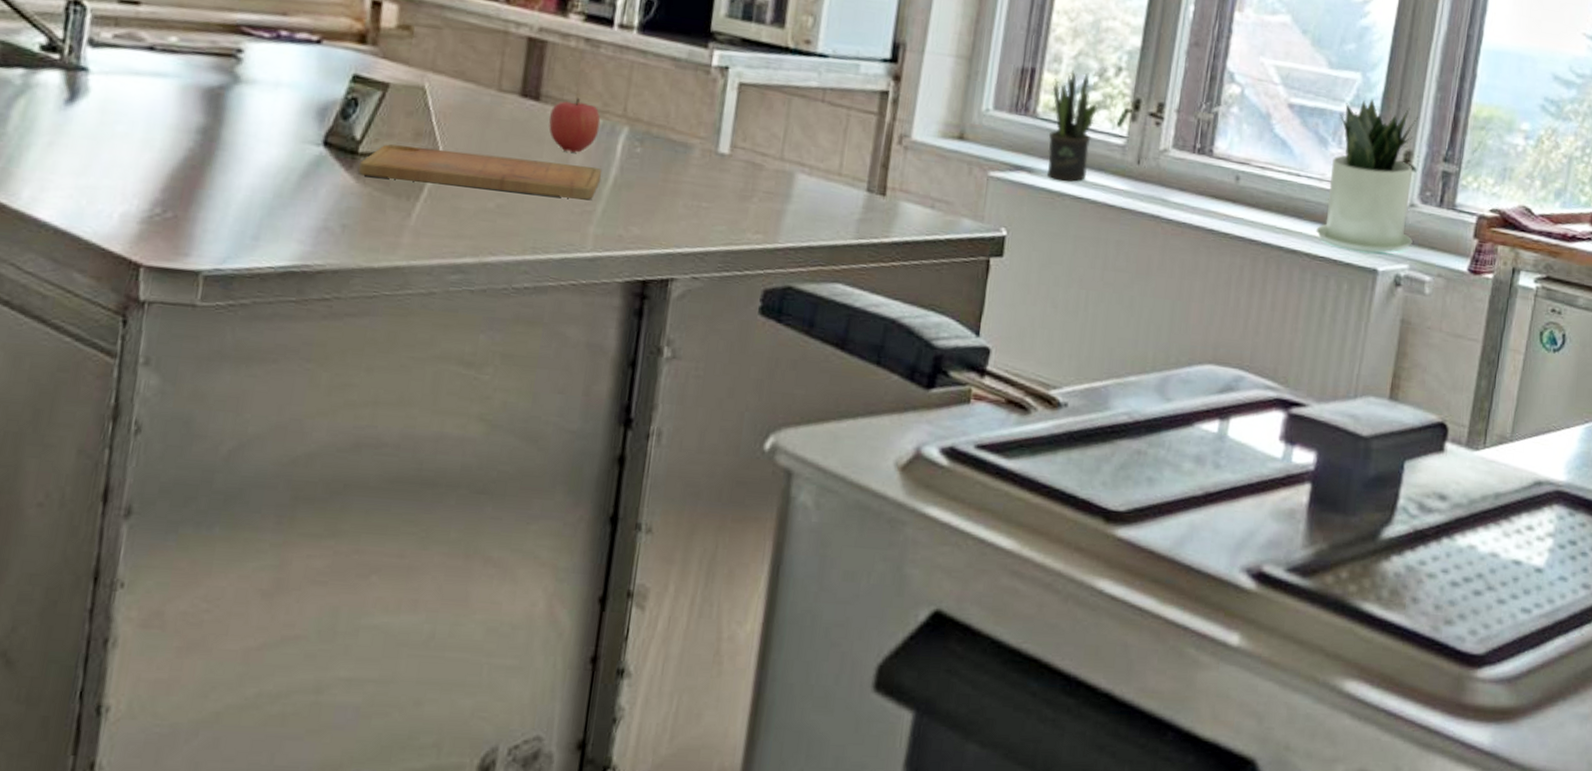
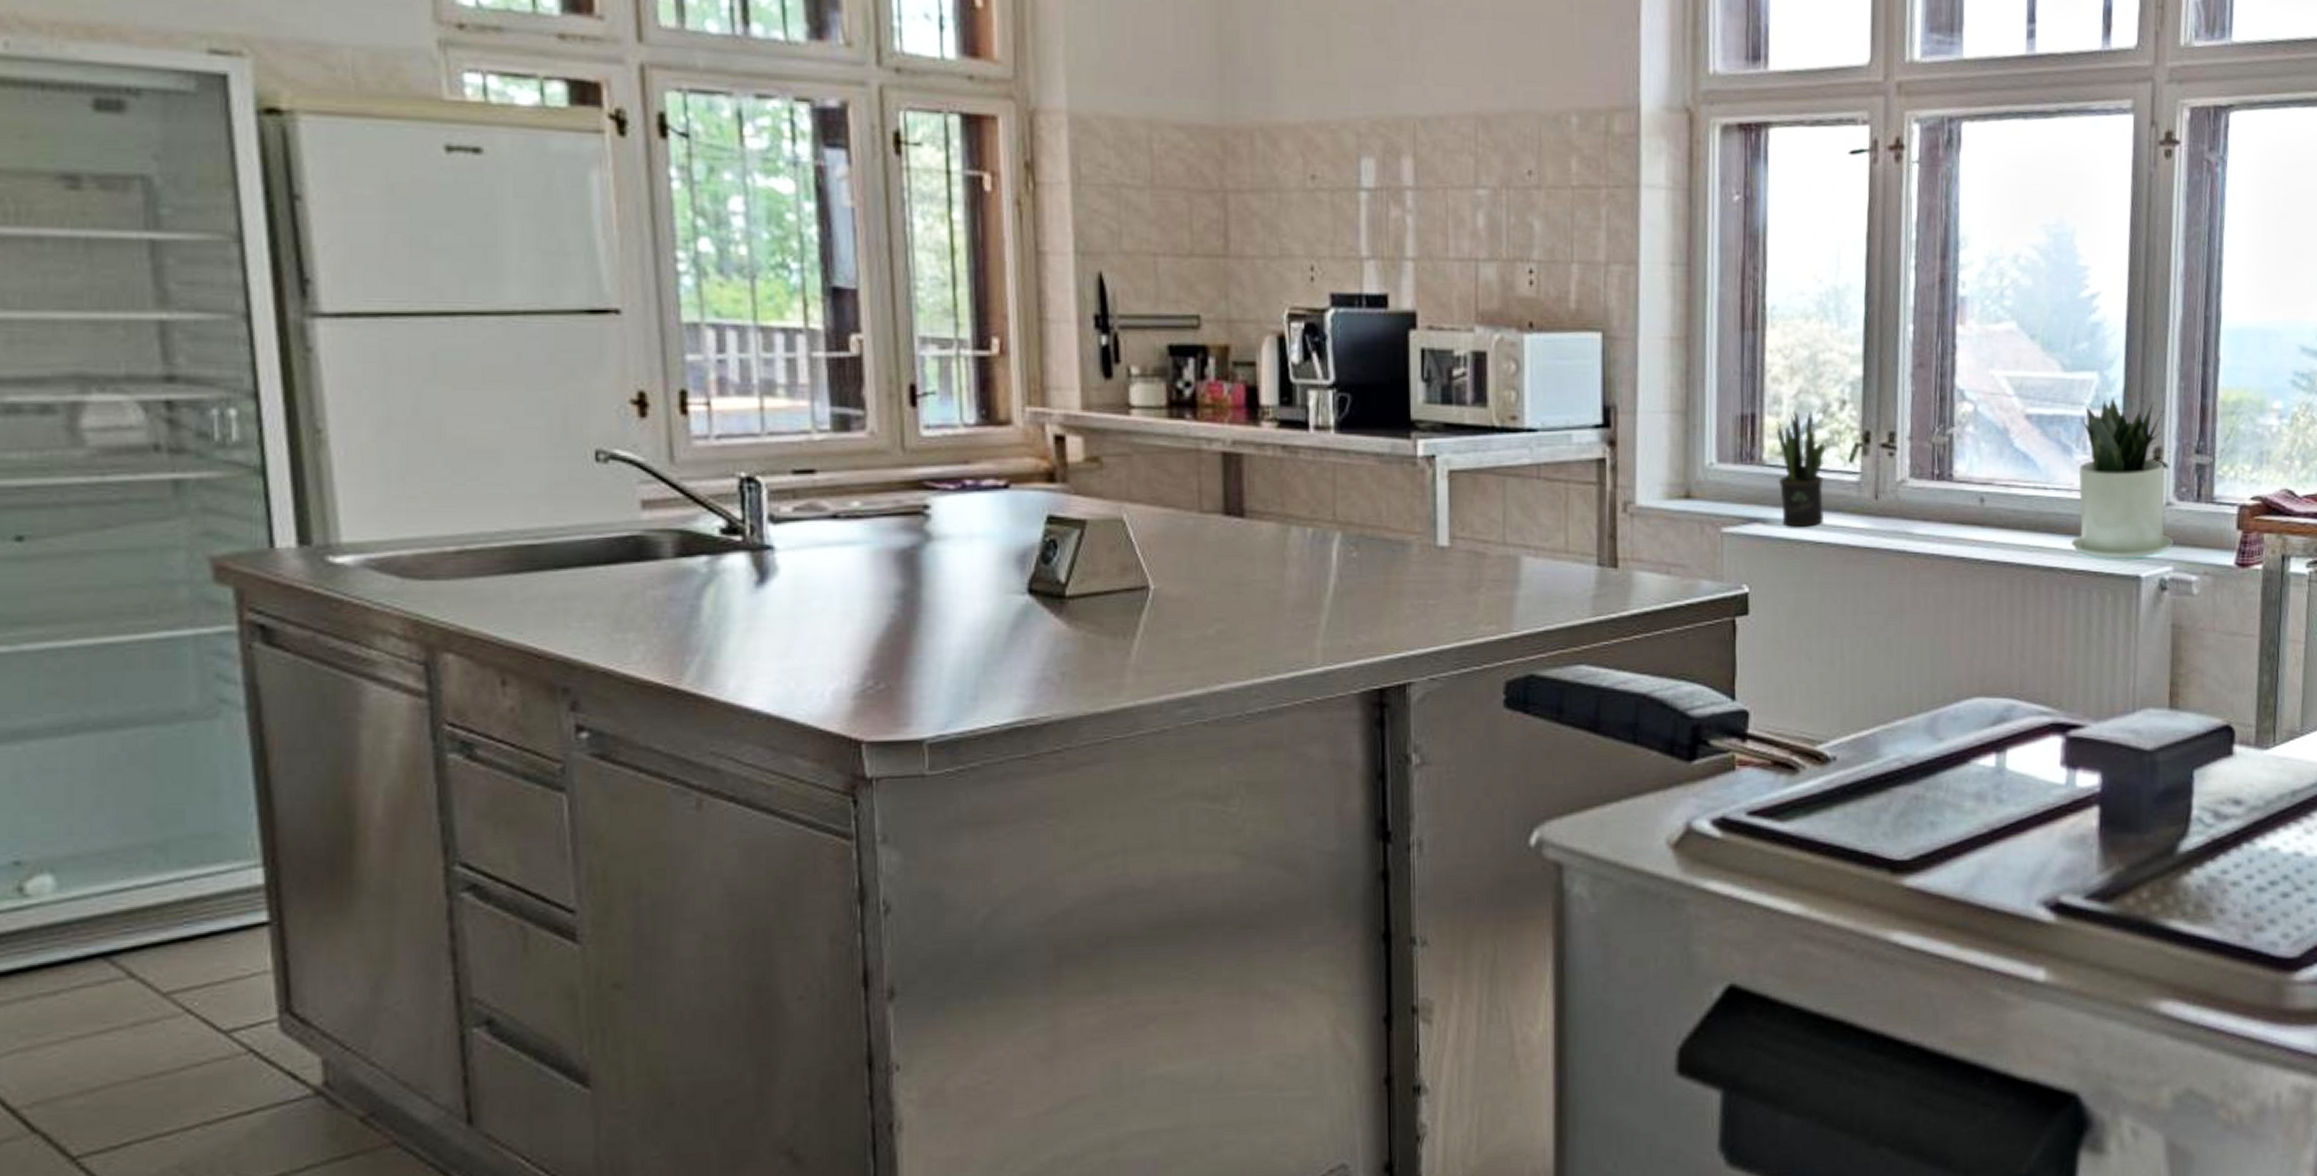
cutting board: present [359,144,601,200] -> none [1069,578,1319,619]
fruit: present [548,97,601,153] -> none [1256,508,1311,566]

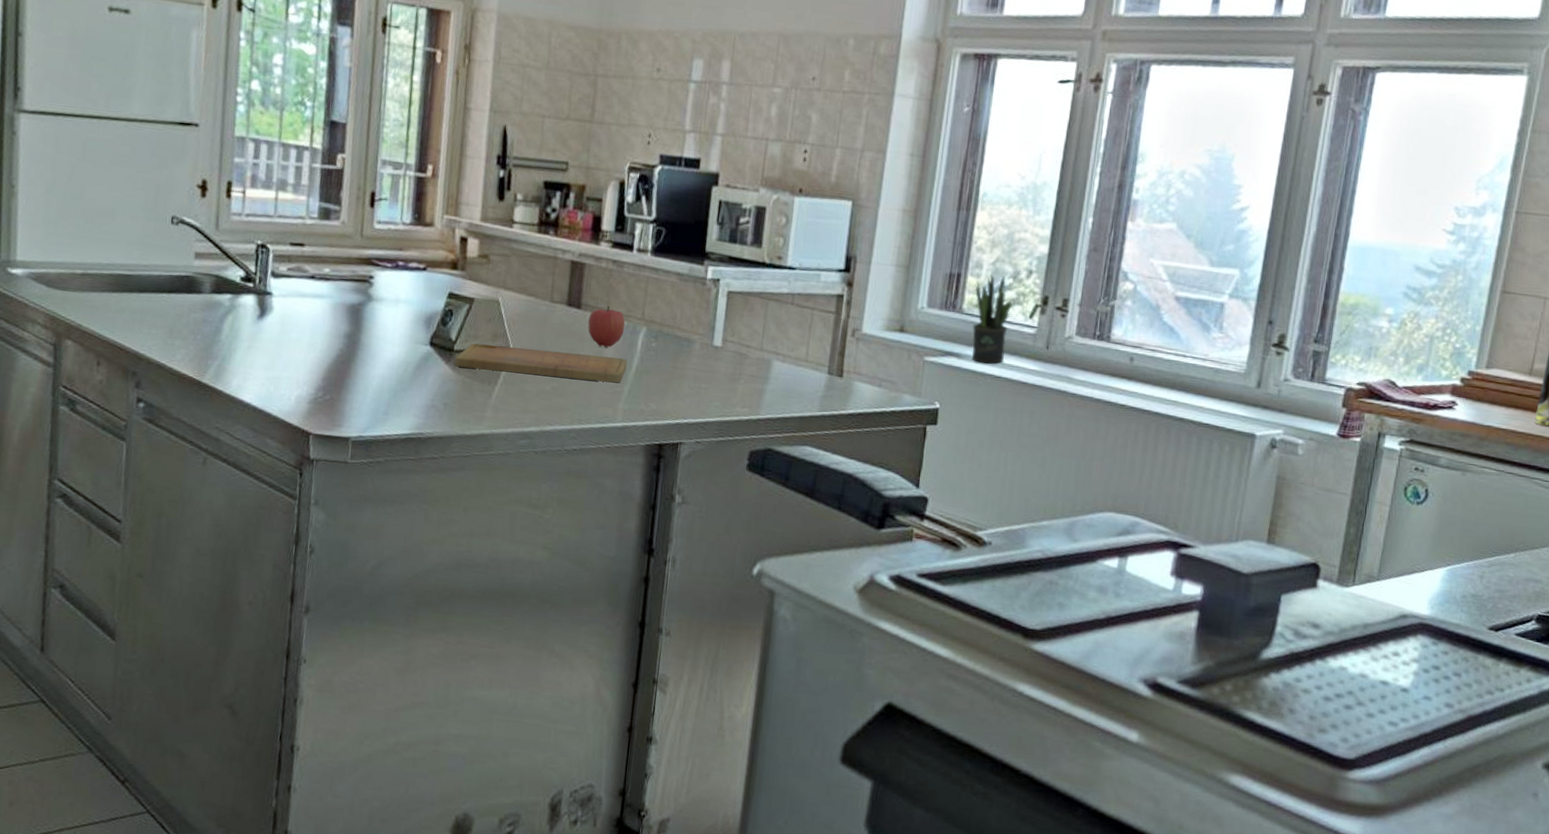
cutting board: none [1069,578,1319,619] -> present [455,343,627,383]
fruit: none [1256,508,1311,566] -> present [588,305,626,348]
planter: present [2071,398,2174,559] -> none [1201,291,1292,421]

